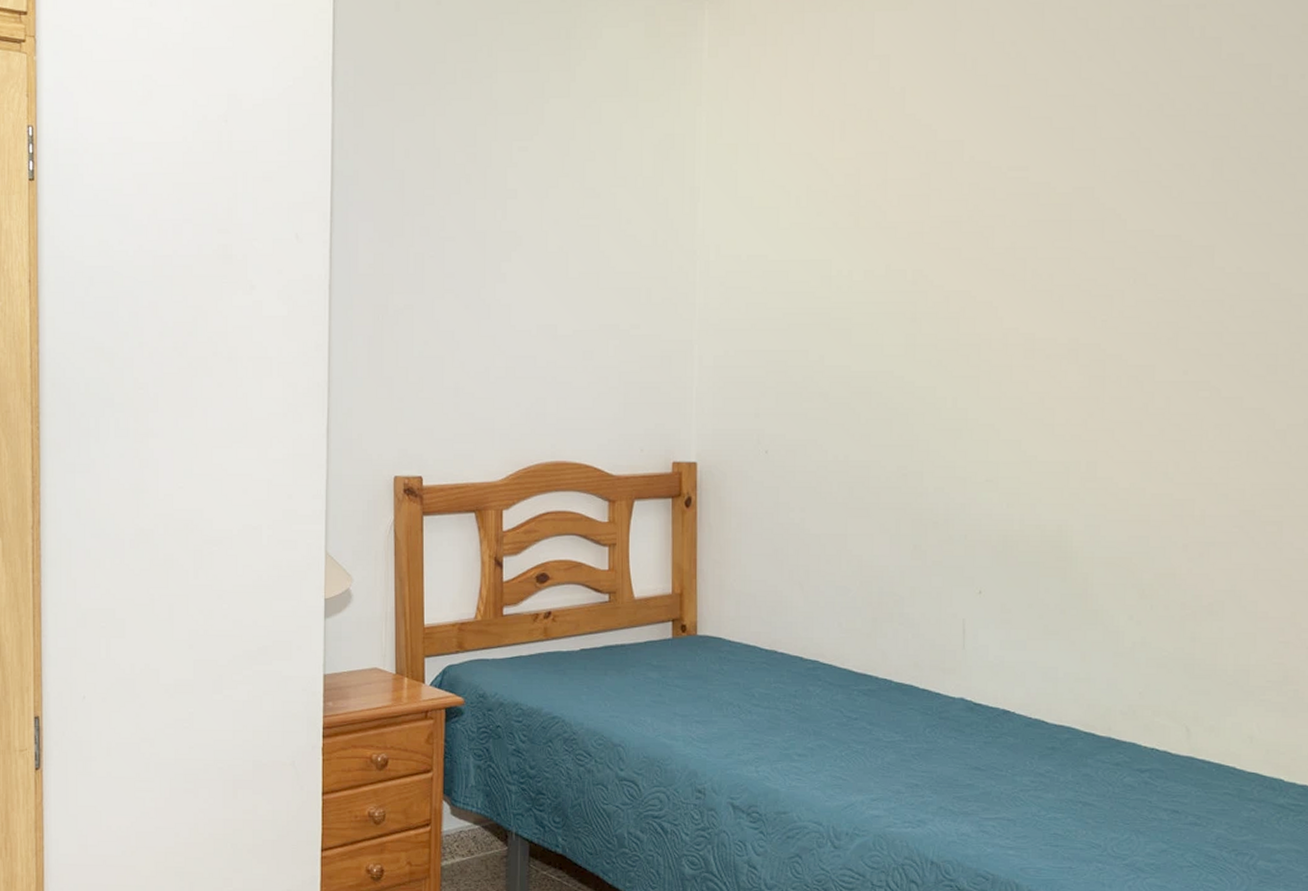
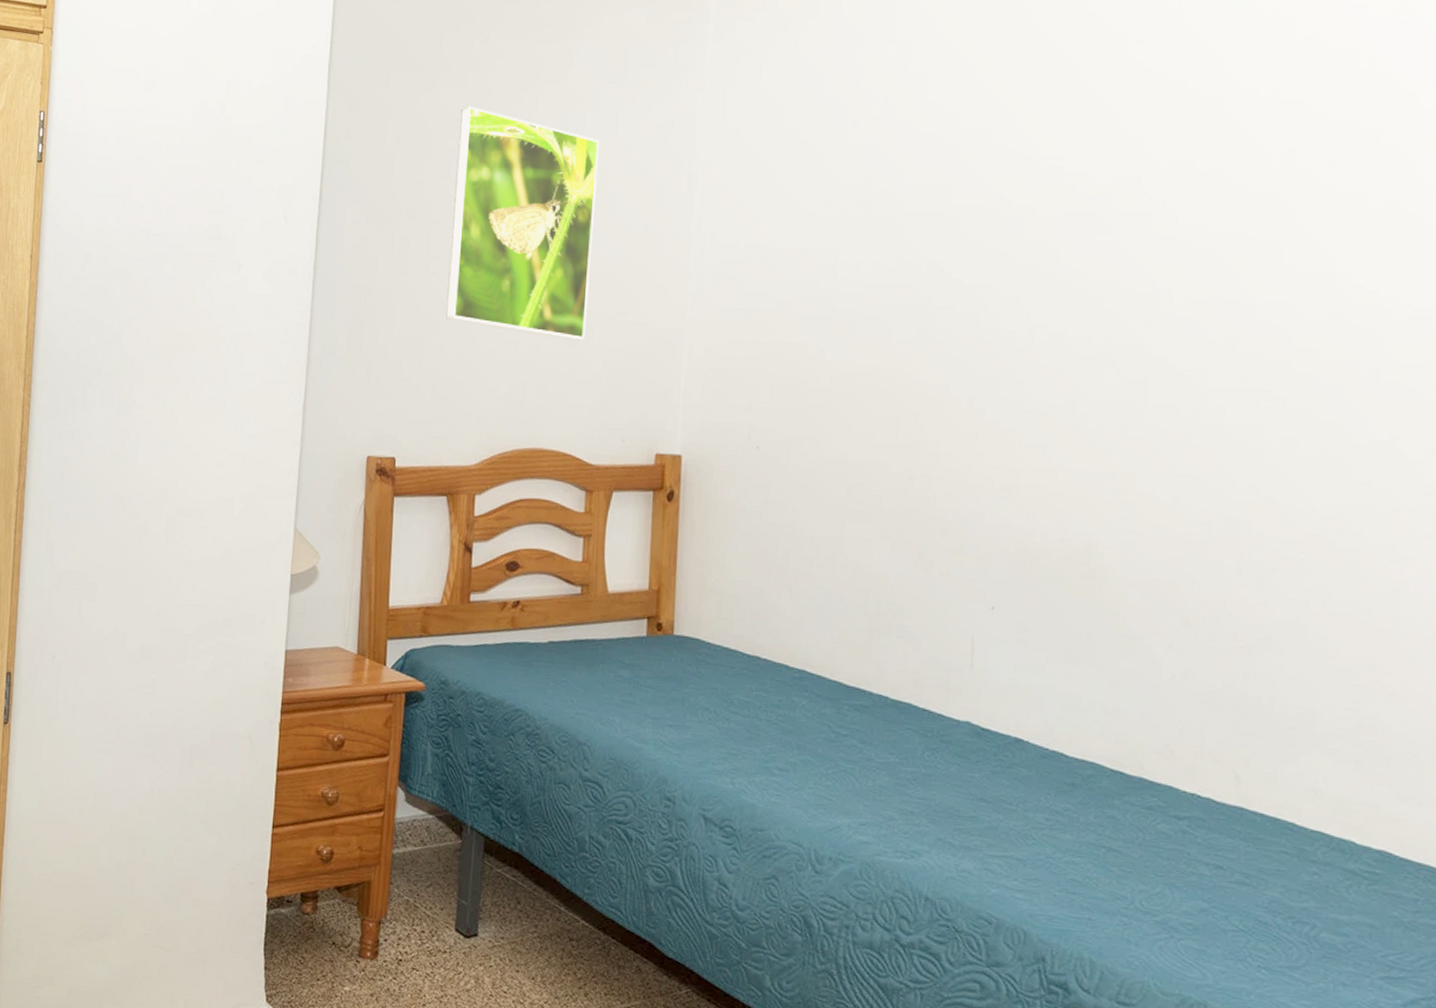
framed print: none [465,119,605,354] -> present [446,106,599,341]

